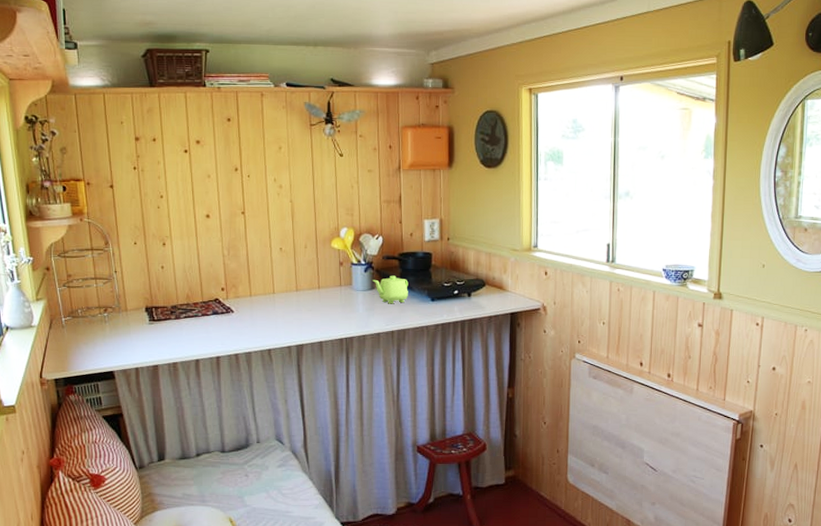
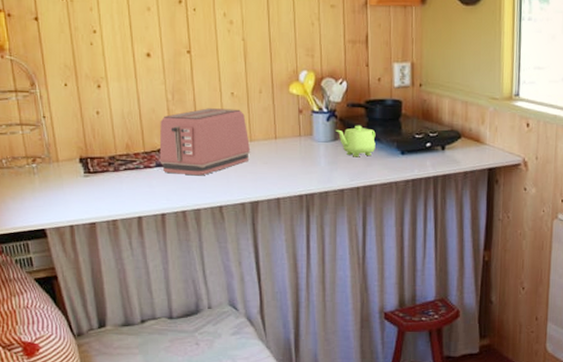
toaster: none [216,262,297,321] -> present [159,108,251,175]

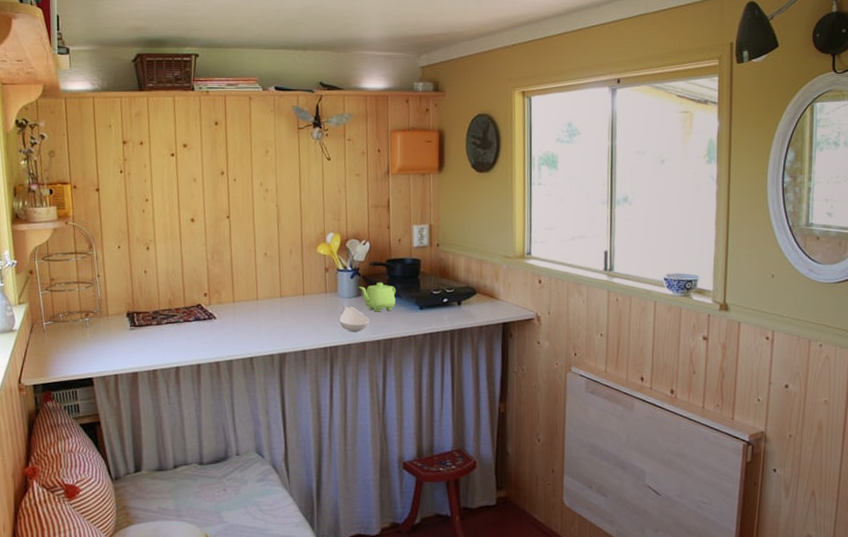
toaster: present [159,108,251,175] -> none [198,267,281,328]
spoon rest: none [315,150,348,178] -> present [339,305,369,331]

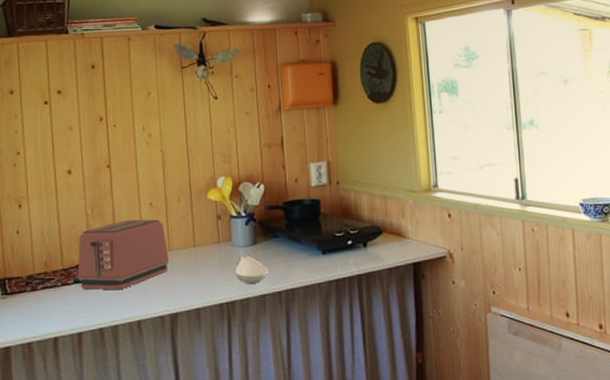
toaster: none [198,267,281,328] -> present [77,219,170,290]
teapot: present [359,282,396,312] -> none [255,227,296,261]

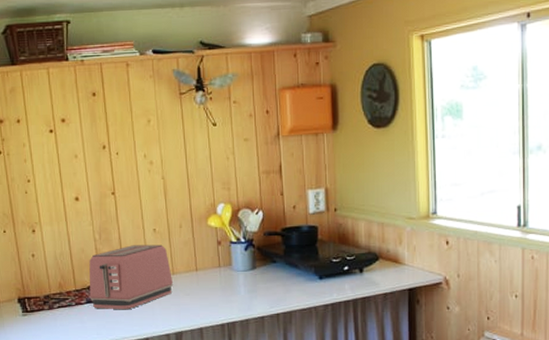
spoon rest: present [235,255,268,284] -> none [235,279,267,306]

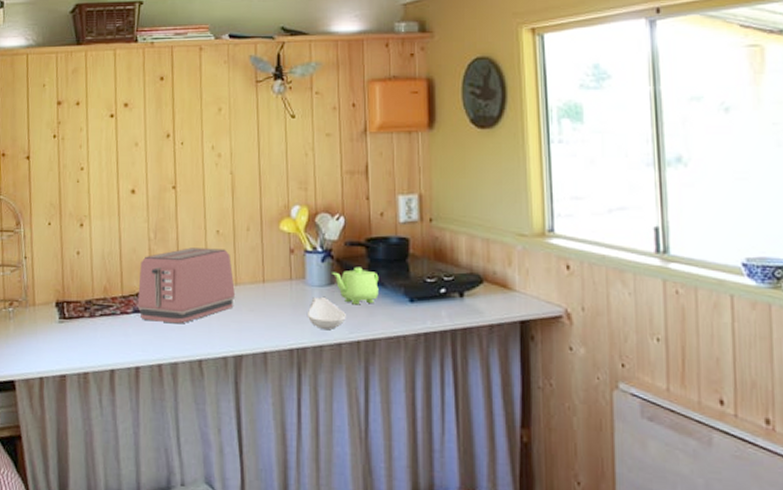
spoon rest: none [235,279,267,306] -> present [308,296,346,329]
teapot: none [254,253,293,285] -> present [332,267,379,305]

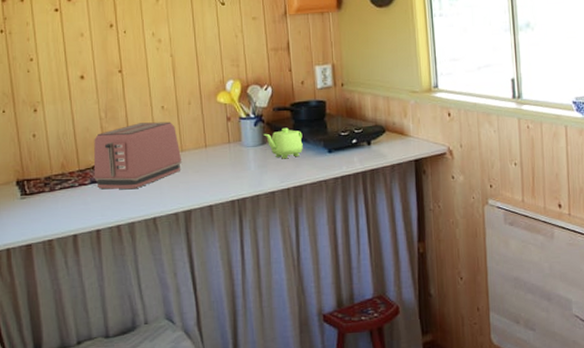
spoon rest: present [308,296,346,329] -> none [245,154,277,181]

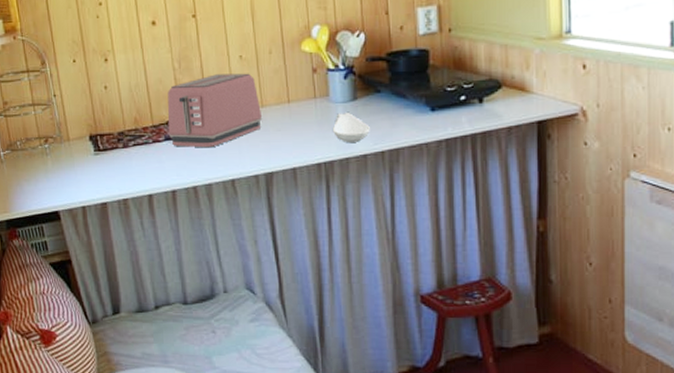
spoon rest: none [245,154,277,181] -> present [333,112,370,142]
teapot: present [264,127,303,159] -> none [355,81,401,118]

